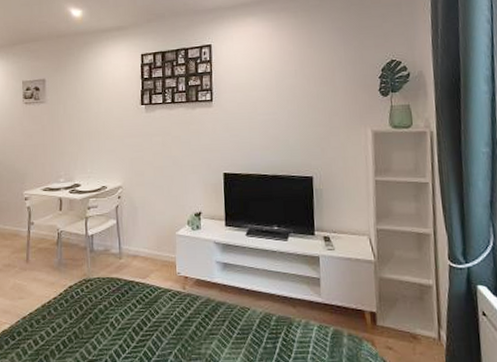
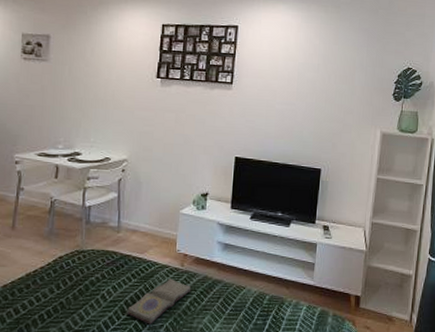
diary: none [136,302,195,352] -> present [127,278,191,325]

